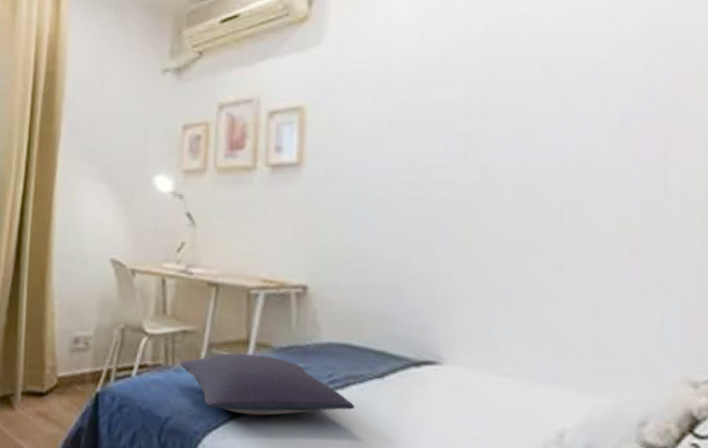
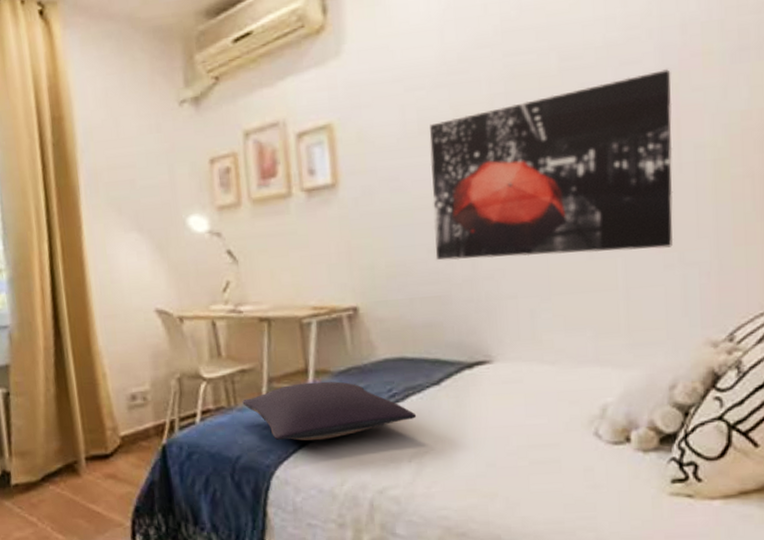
wall art: none [393,90,661,273] -> present [429,68,674,261]

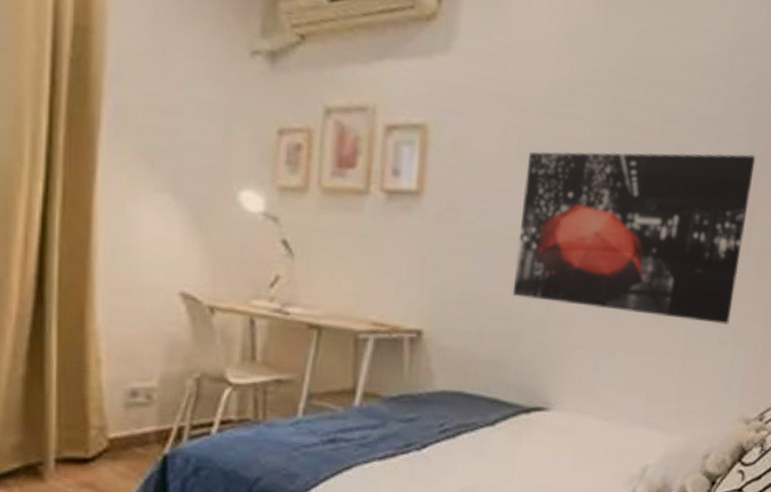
pillow: present [242,381,417,441] -> none [272,404,466,470]

